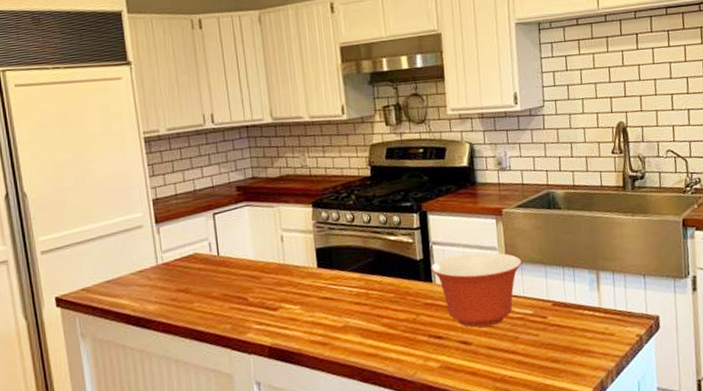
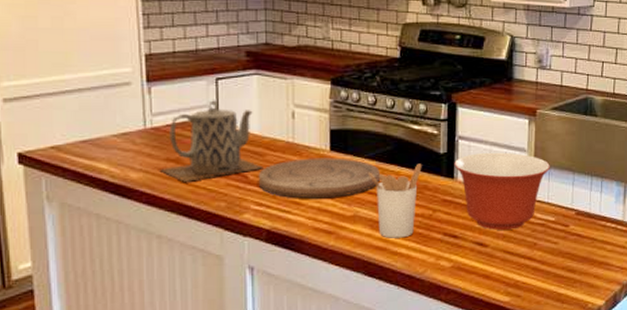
teapot: none [172,233,261,309] -> present [159,100,264,182]
cutting board: none [256,273,365,315] -> present [258,158,380,199]
utensil holder: none [354,271,402,345] -> present [369,163,422,238]

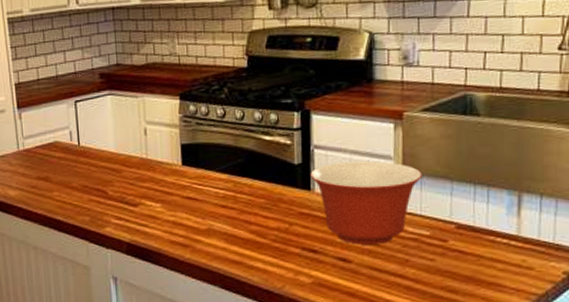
teapot: present [159,100,264,182] -> none [32,121,121,198]
cutting board: present [258,158,380,199] -> none [116,172,232,213]
utensil holder: present [369,163,422,238] -> none [221,175,276,252]

